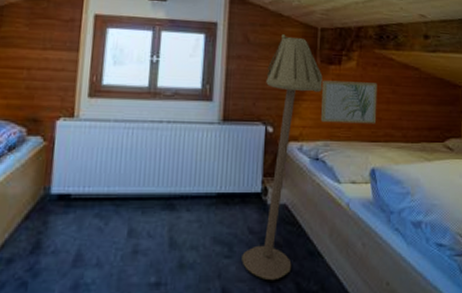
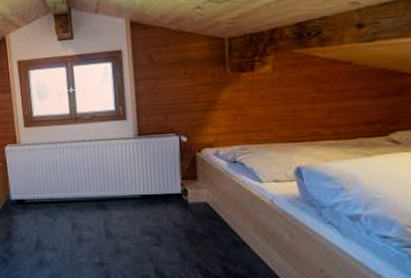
floor lamp: present [242,34,323,281] -> none [169,50,235,264]
wall art: present [320,80,377,124] -> none [234,83,300,128]

